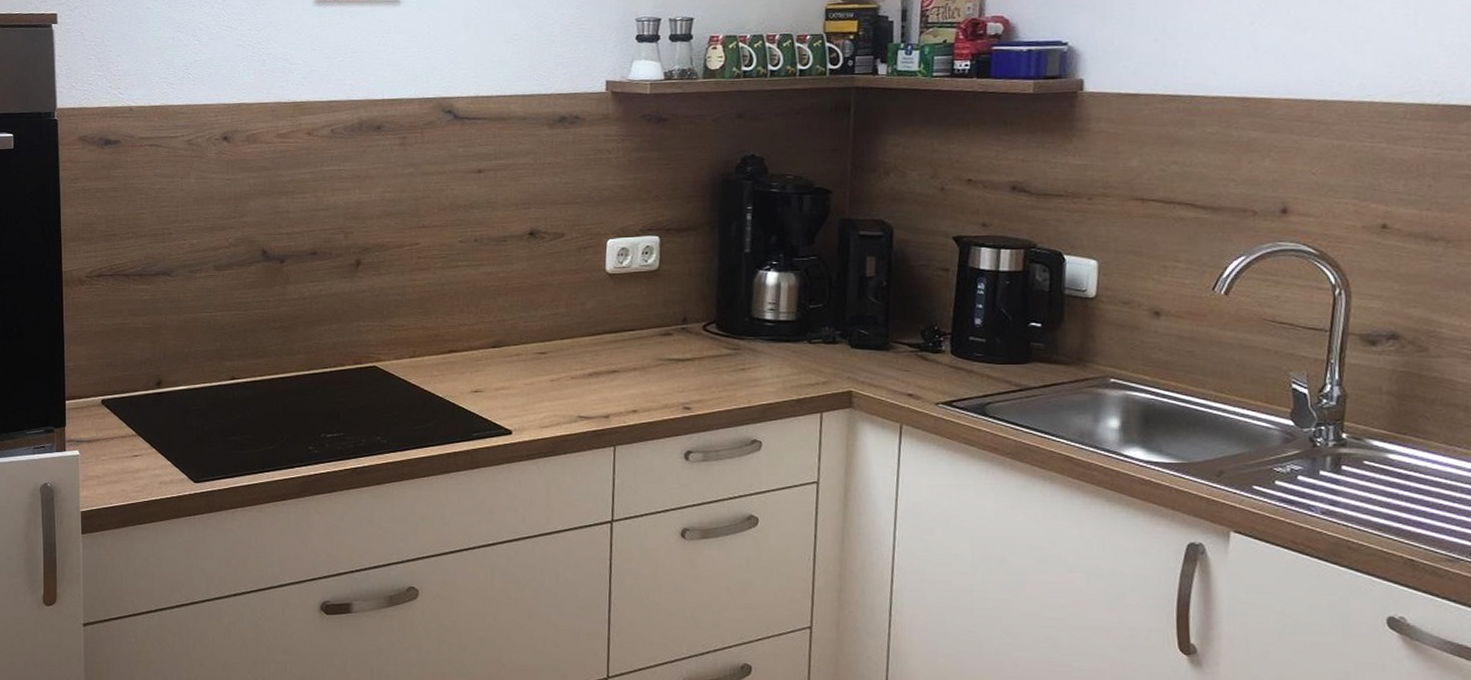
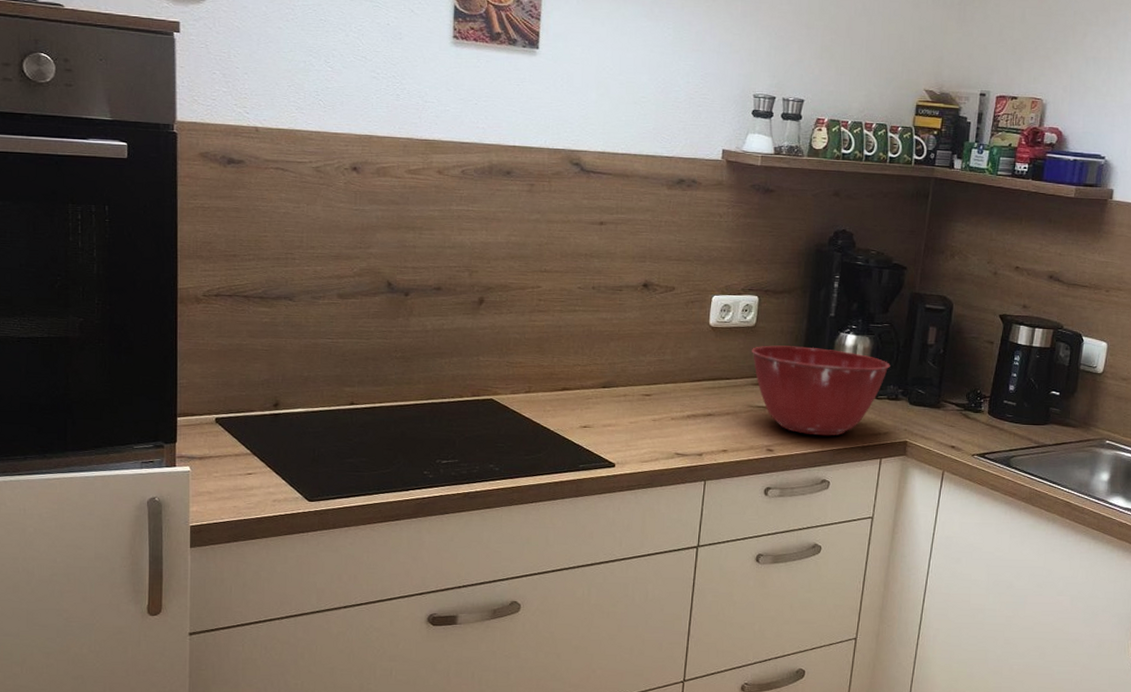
mixing bowl: none [657,288,823,389] -> present [752,345,890,436]

